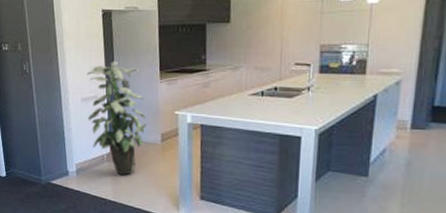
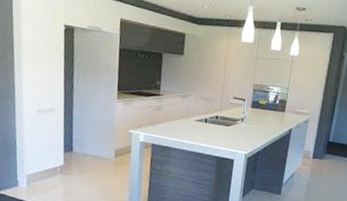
indoor plant: present [87,61,147,176] -> none [42,76,102,188]

